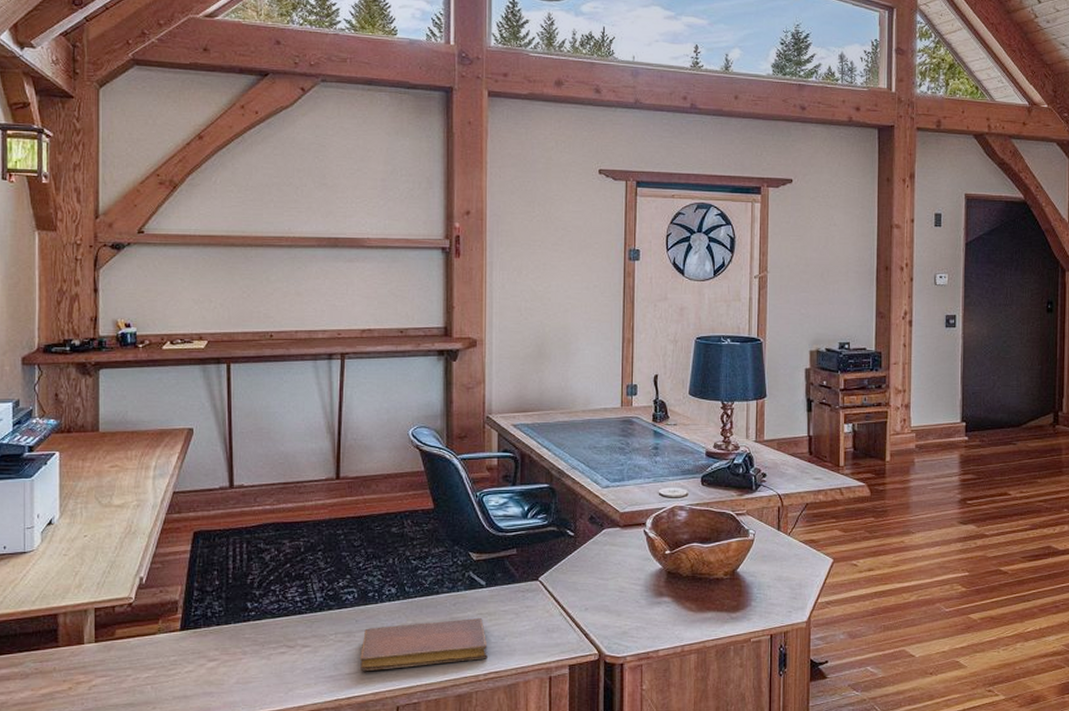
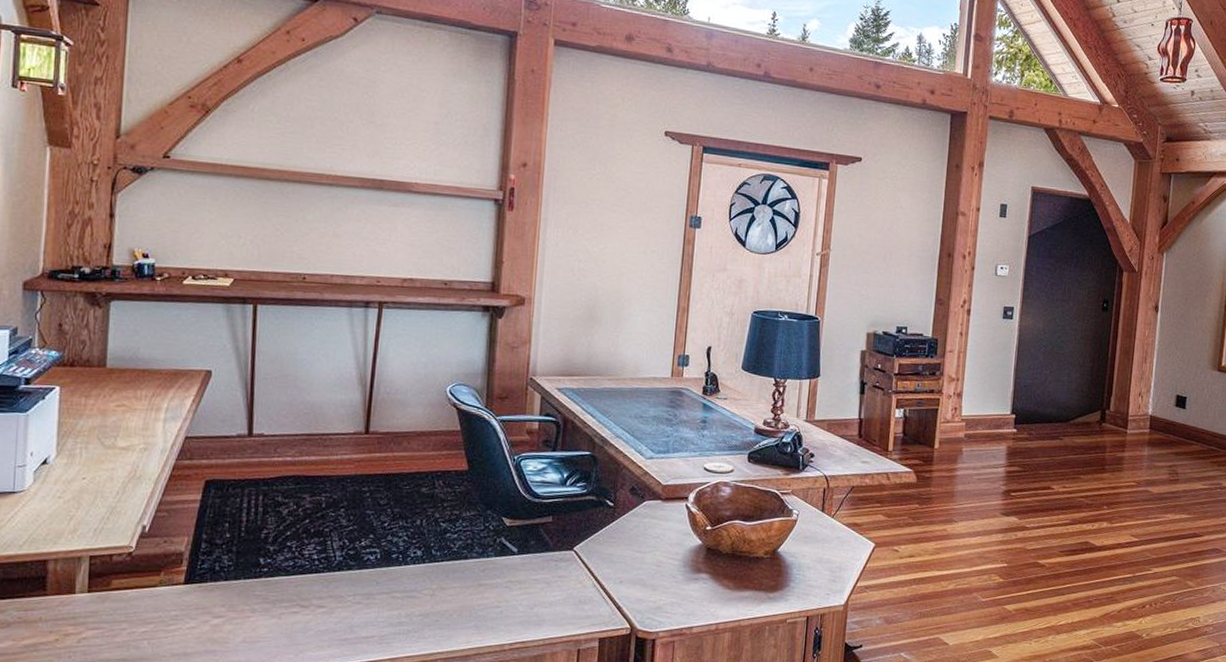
notebook: present [360,618,488,672] -> none [378,586,515,636]

